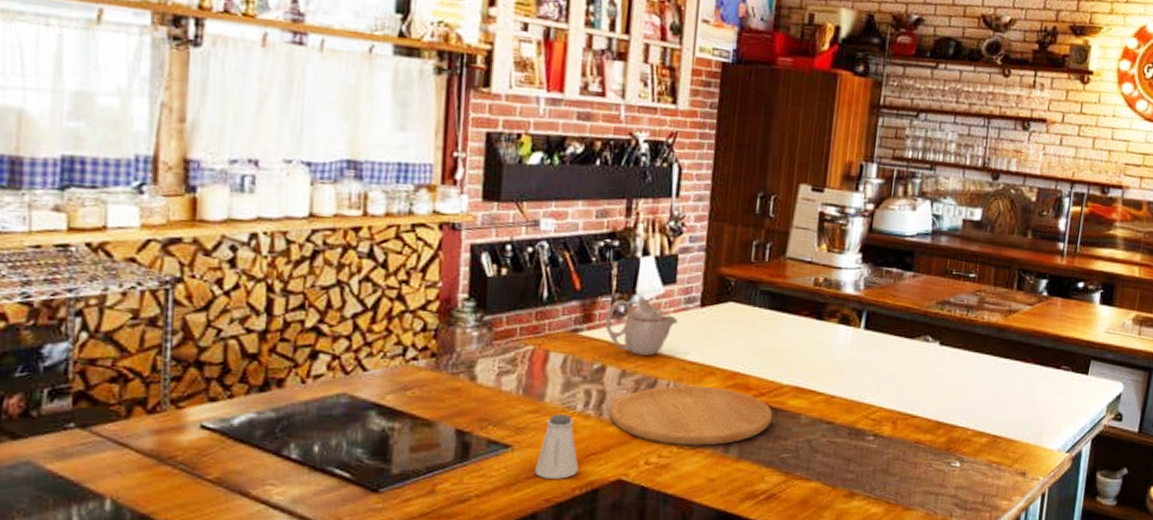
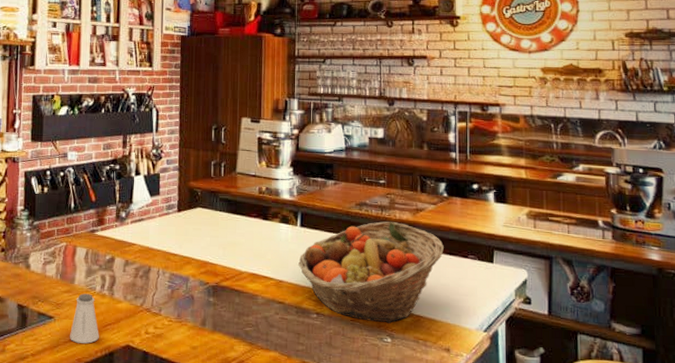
teapot: present [605,295,678,356] -> none [113,204,163,250]
cutting board: present [610,385,773,446] -> none [119,272,236,320]
fruit basket: none [857,324,1035,445] -> present [298,221,444,323]

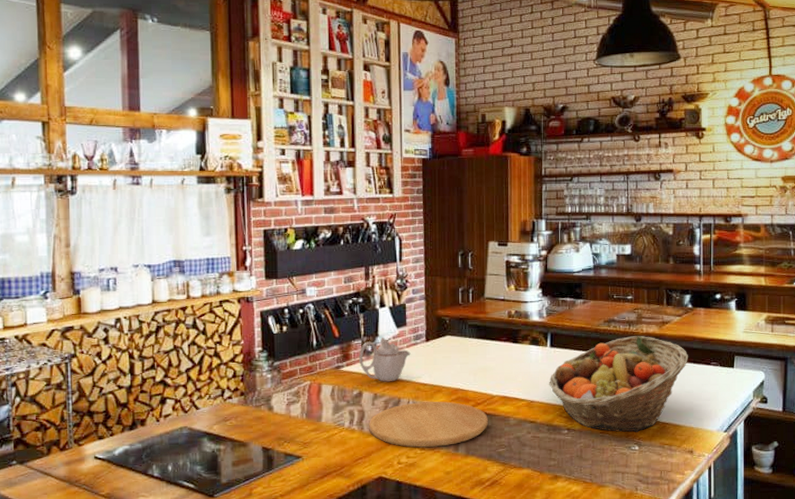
saltshaker: present [70,293,99,344] -> none [320,430,350,480]
teapot: none [113,204,163,250] -> present [359,337,411,382]
cutting board: none [119,272,236,320] -> present [369,401,488,448]

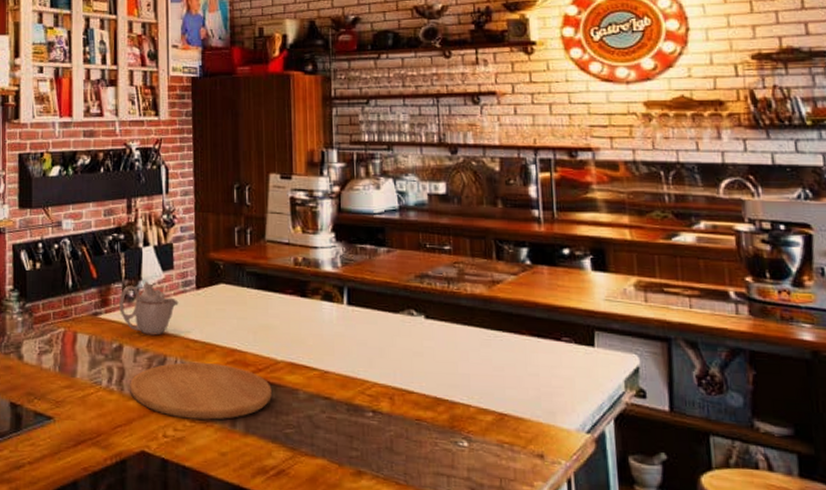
fruit basket: present [549,335,688,432] -> none [347,296,530,423]

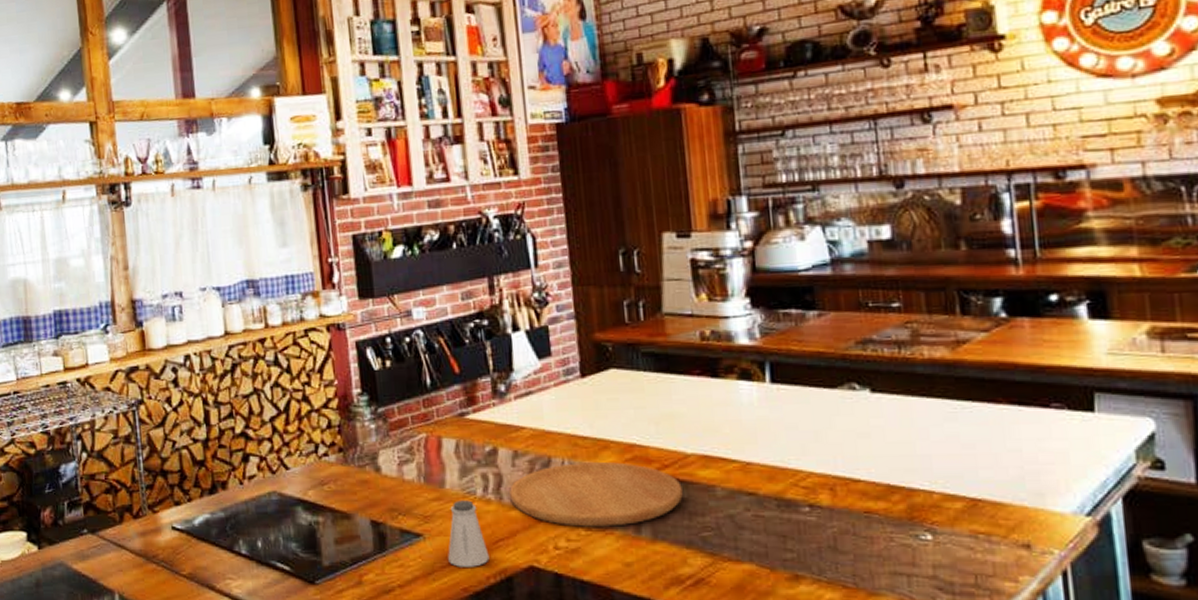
saltshaker: none [73,389,108,449] -> present [448,500,489,567]
teapot: present [119,281,179,336] -> none [489,372,561,435]

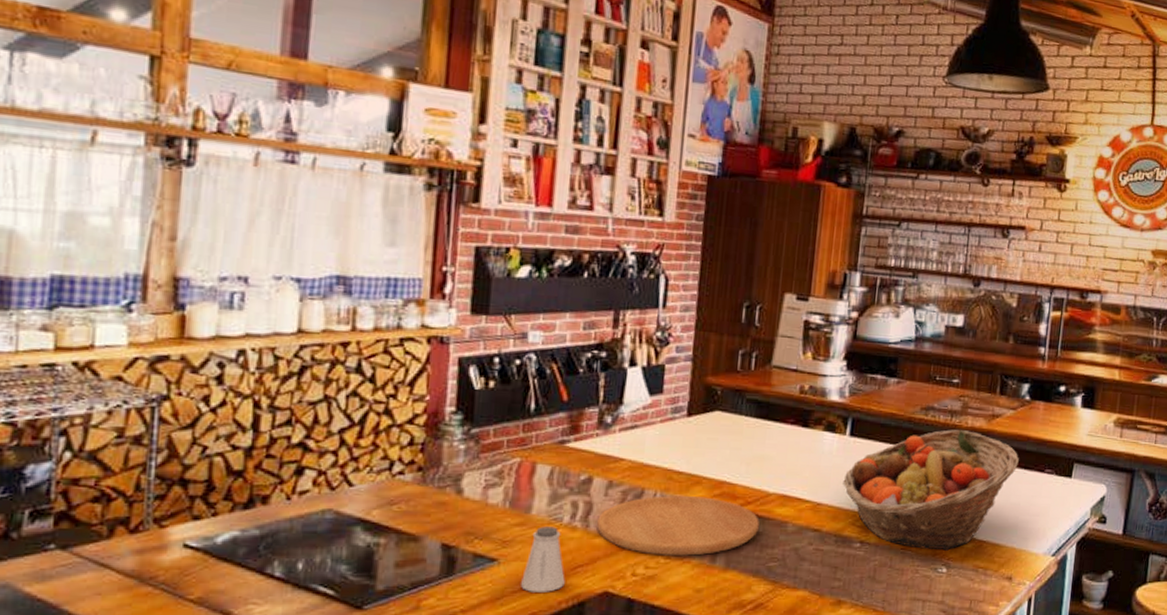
fruit basket: none [773,362,1008,513] -> present [843,429,1019,551]

